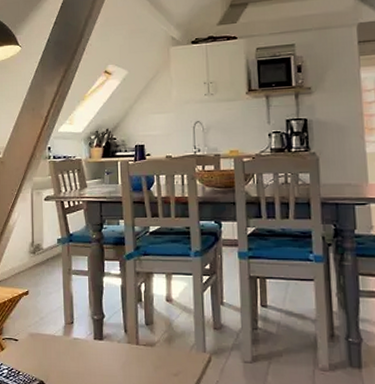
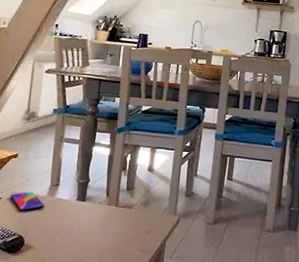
smartphone: none [26,331,62,354] -> present [10,191,44,212]

